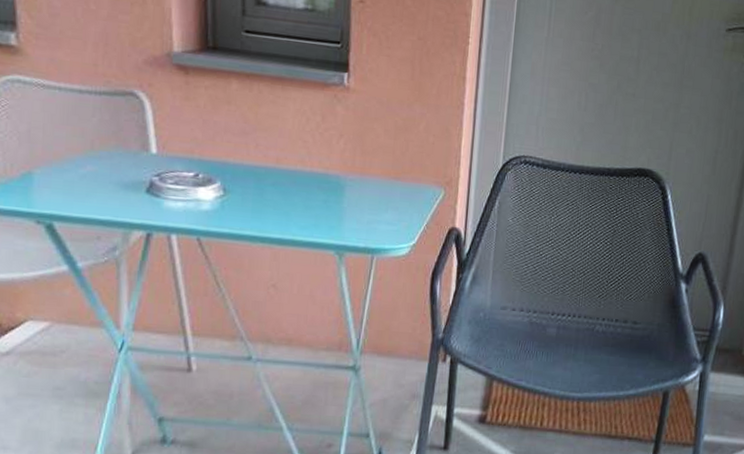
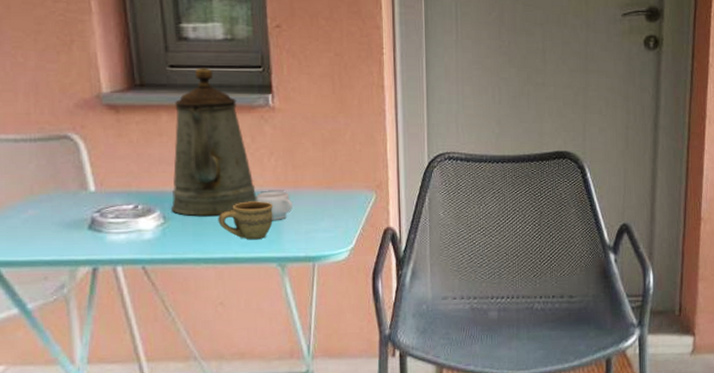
coffee pot: none [232,35,322,194] -> present [170,66,257,216]
cup: none [279,182,338,224] -> present [218,201,274,239]
cup: none [320,174,358,207] -> present [256,191,293,220]

